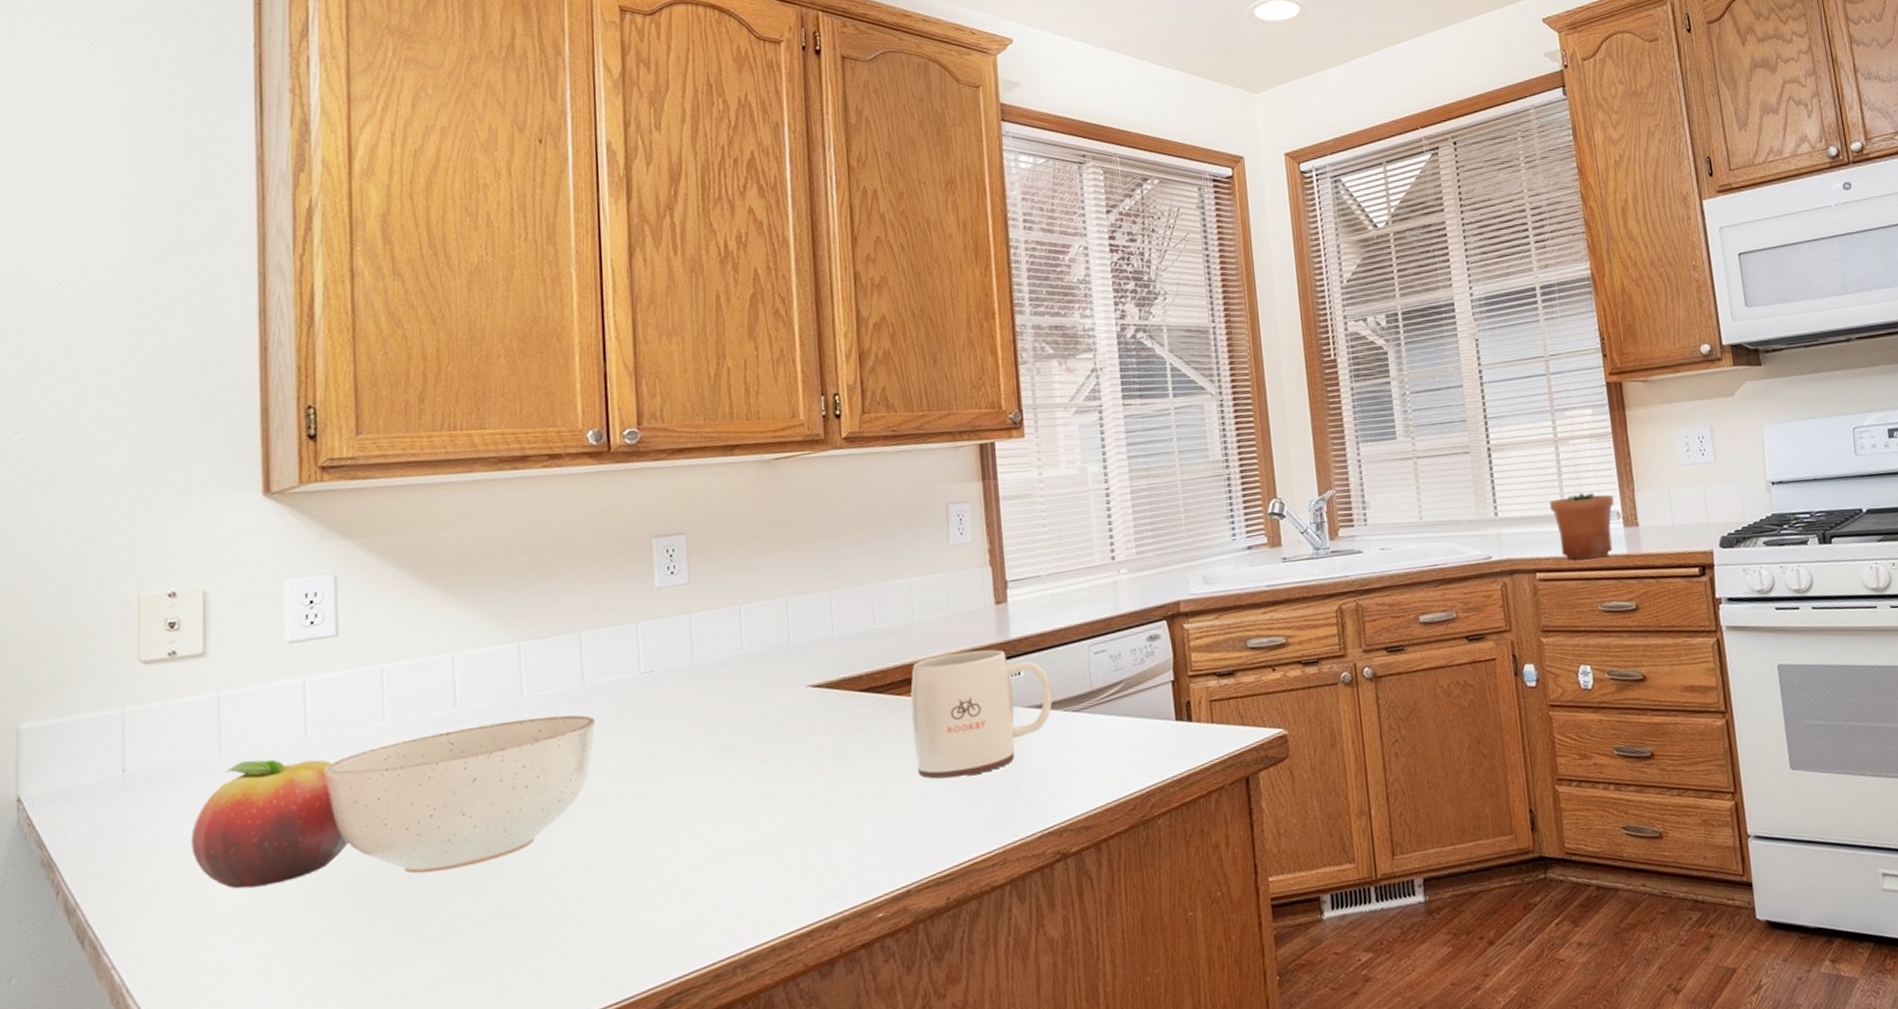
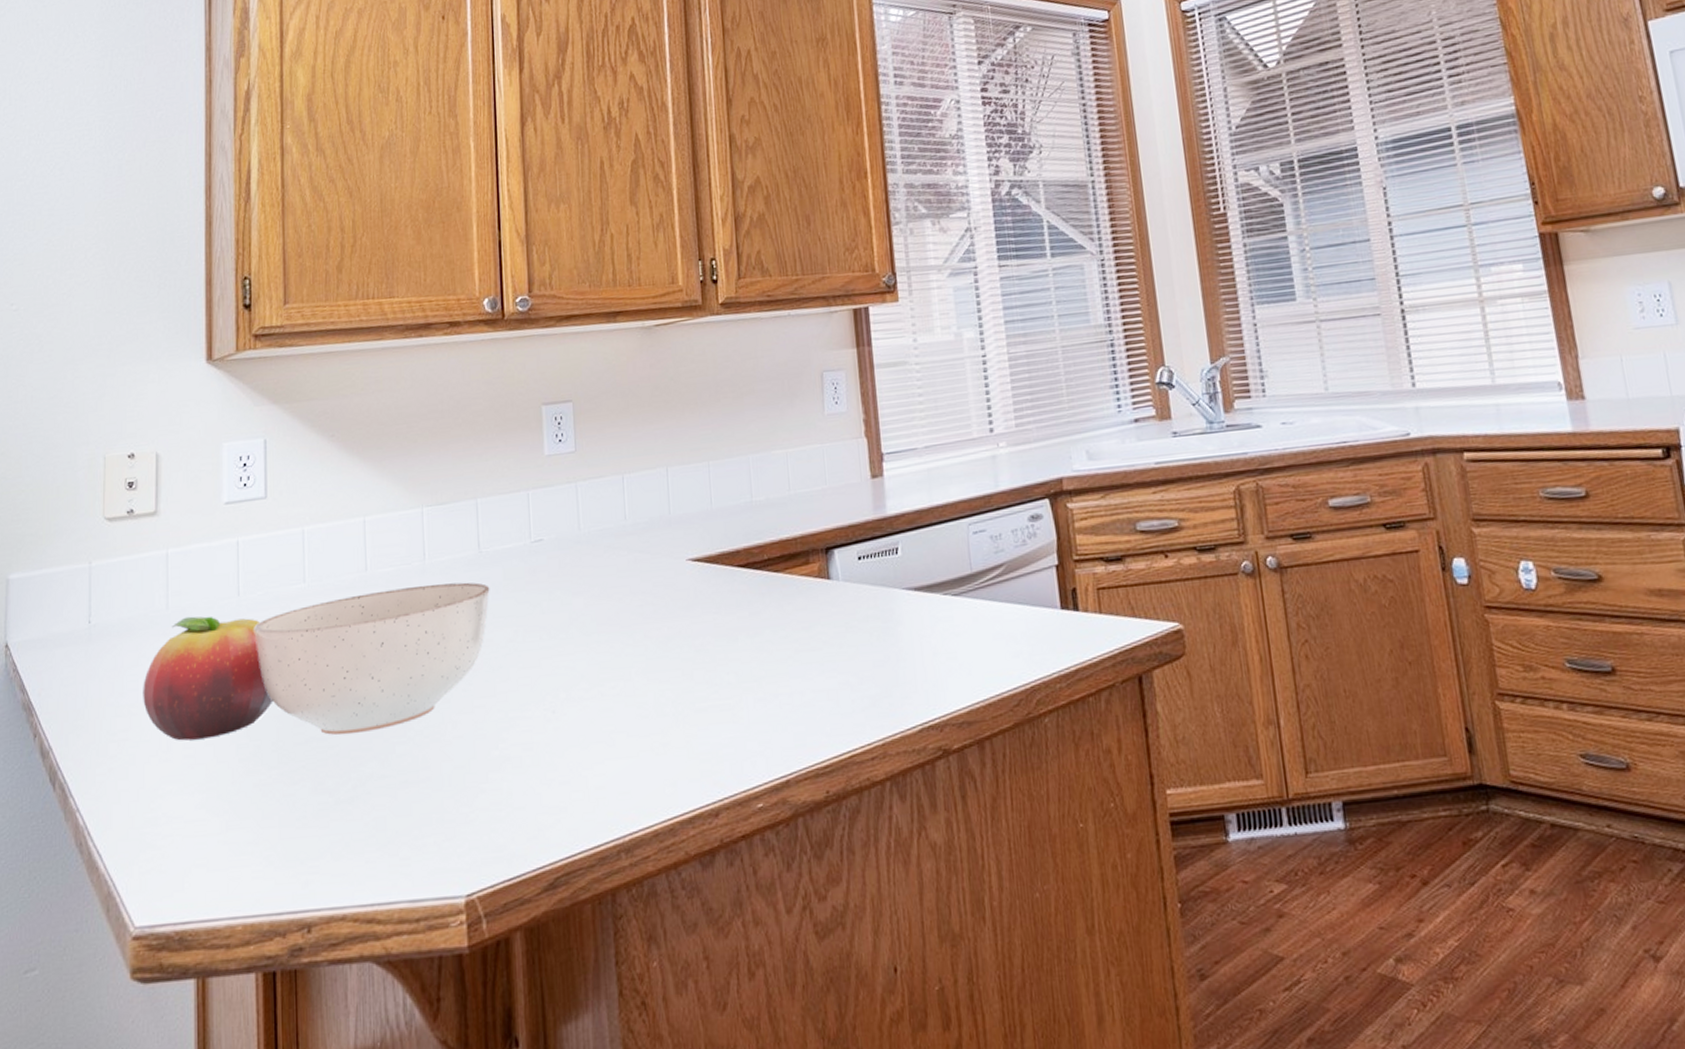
mug: present [910,649,1053,780] -> none [787,526,932,663]
planter: present [1549,492,1614,560] -> none [1475,359,1555,438]

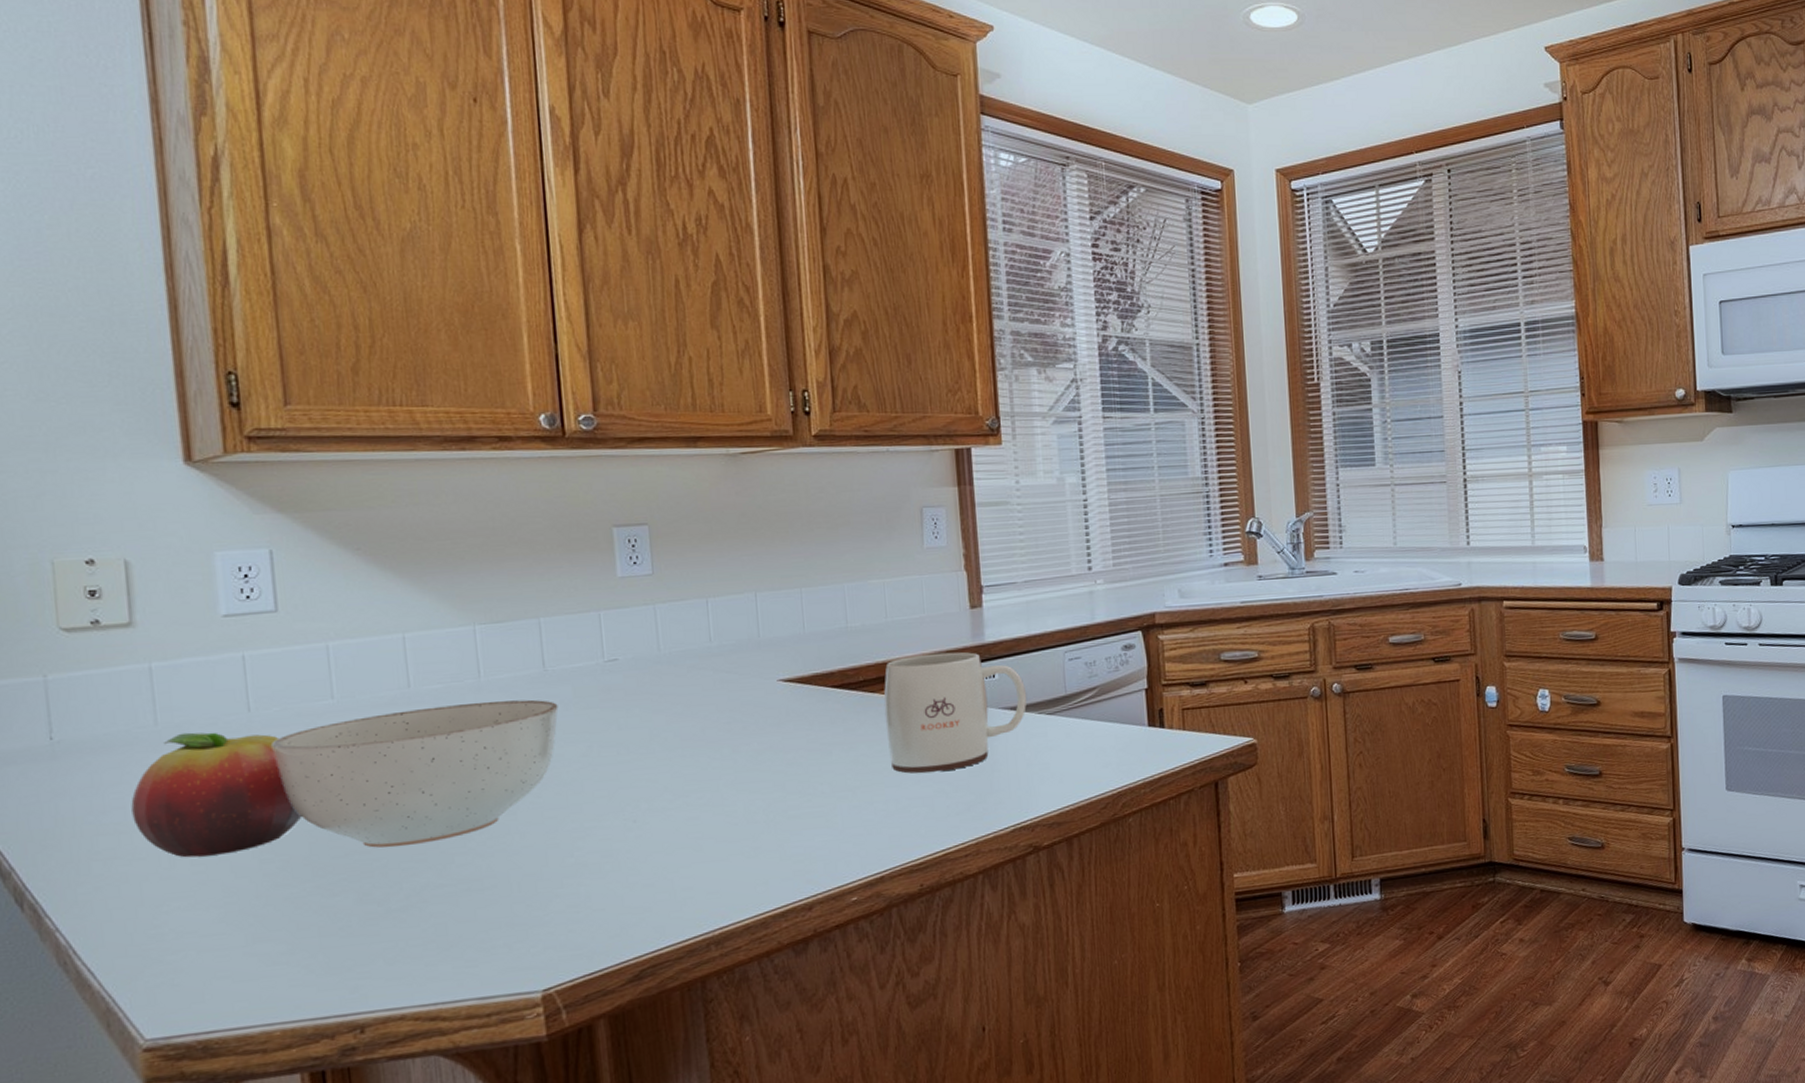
mug: none [787,526,932,663] -> present [883,651,1028,774]

